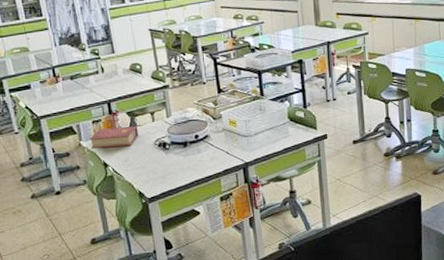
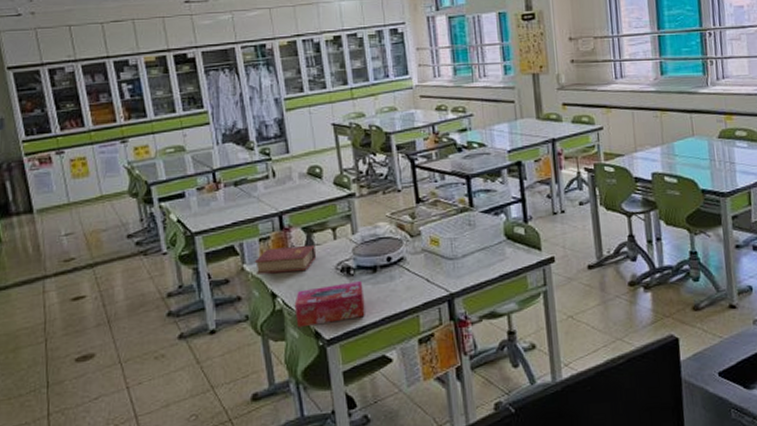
tissue box: none [122,154,178,189] -> present [294,281,365,328]

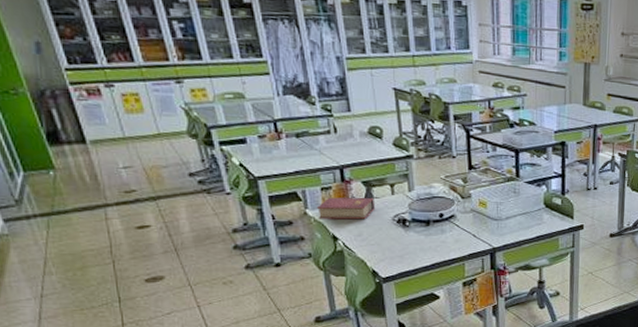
tissue box: present [294,281,365,328] -> none [354,232,418,267]

